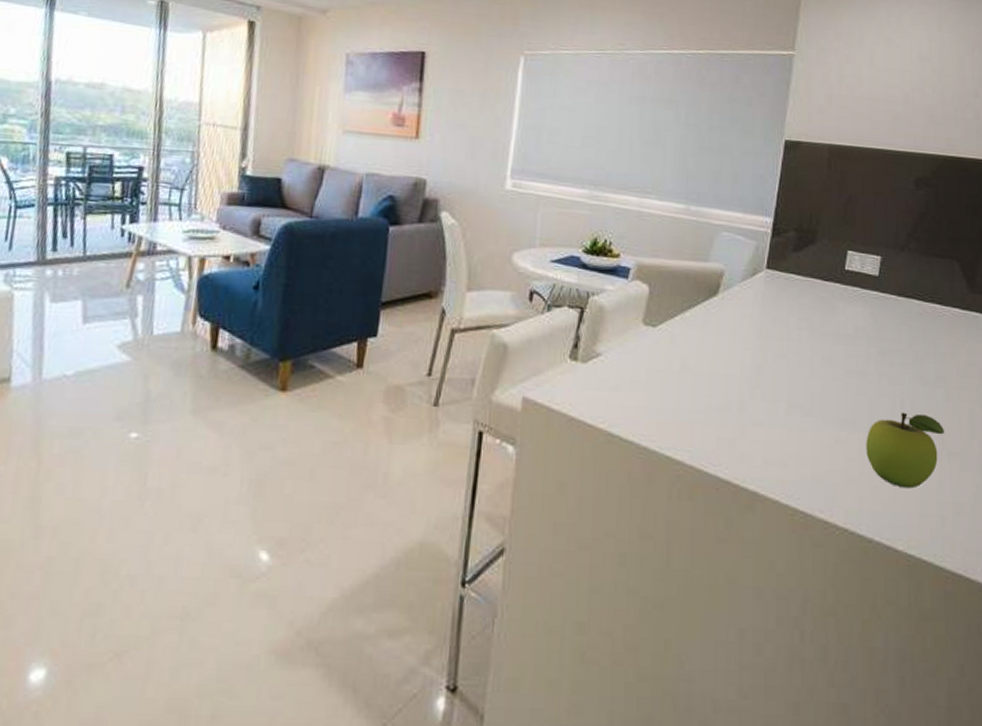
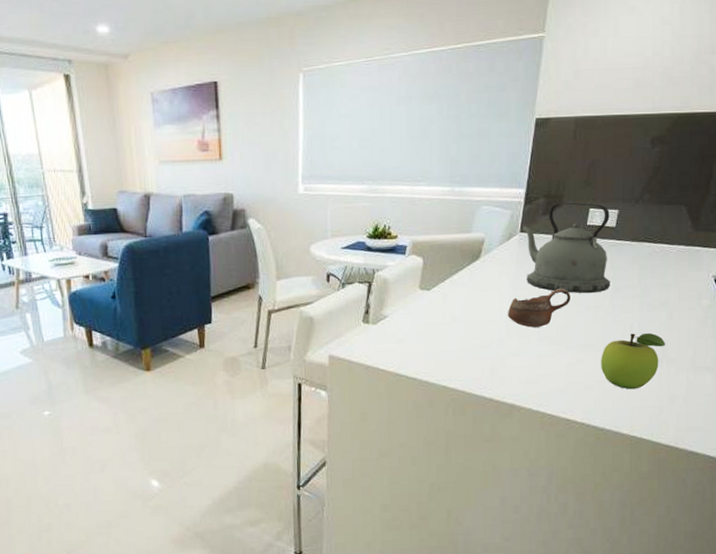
cup: none [749,344,827,391] -> present [507,289,571,328]
kettle: none [768,239,875,355] -> present [522,202,611,294]

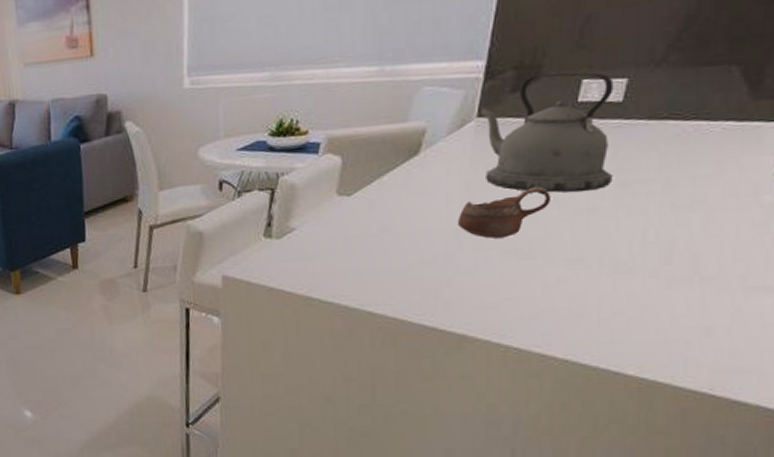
fruit: present [601,332,666,390] -> none [595,242,700,318]

